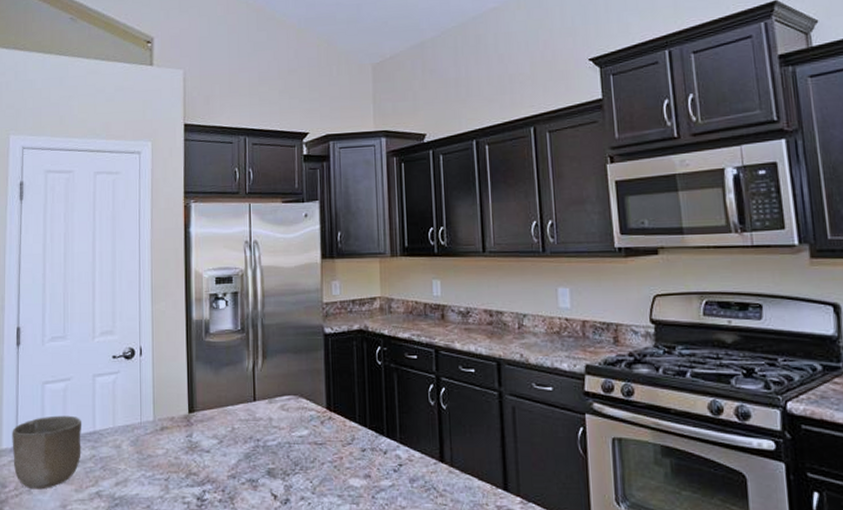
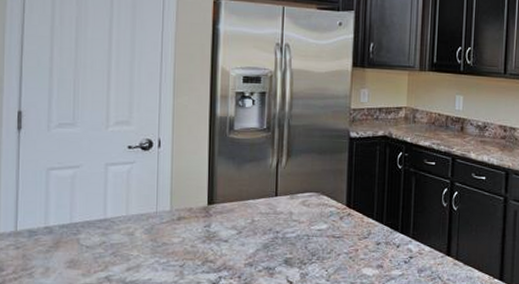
bowl: present [12,415,82,490] -> none [10,202,92,274]

